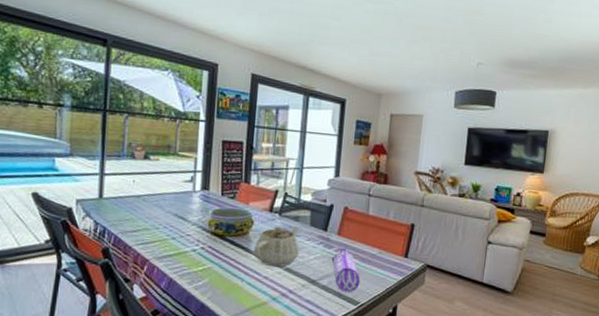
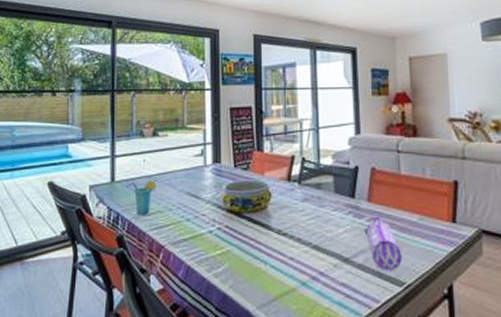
cup: none [114,199,145,231] -> present [126,180,157,215]
teapot: present [253,225,299,268] -> none [274,195,326,246]

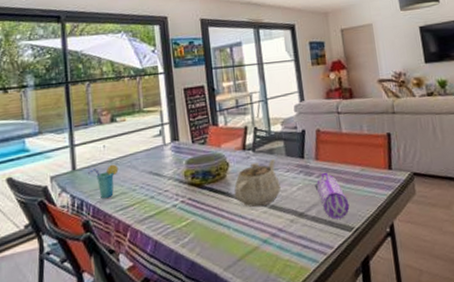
teapot: none [274,195,326,246] -> present [234,159,281,208]

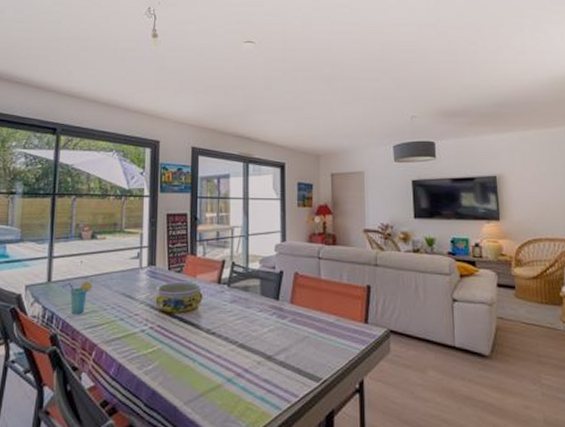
teapot: present [234,159,281,208] -> none [203,297,252,344]
pencil case: present [314,172,350,220] -> none [286,317,320,368]

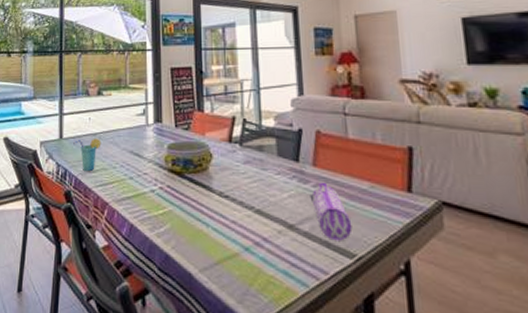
pencil case: none [286,317,320,368] -> present [309,182,353,241]

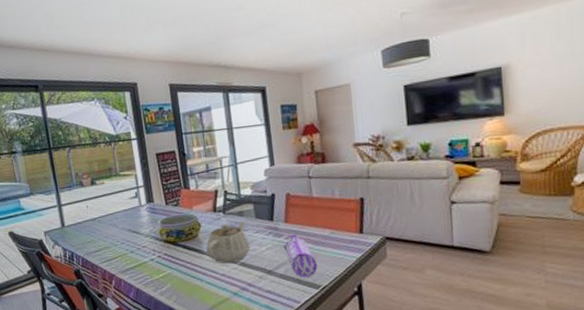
cup: present [73,138,101,172] -> none [75,222,102,252]
teapot: none [216,157,269,209] -> present [206,221,250,264]

